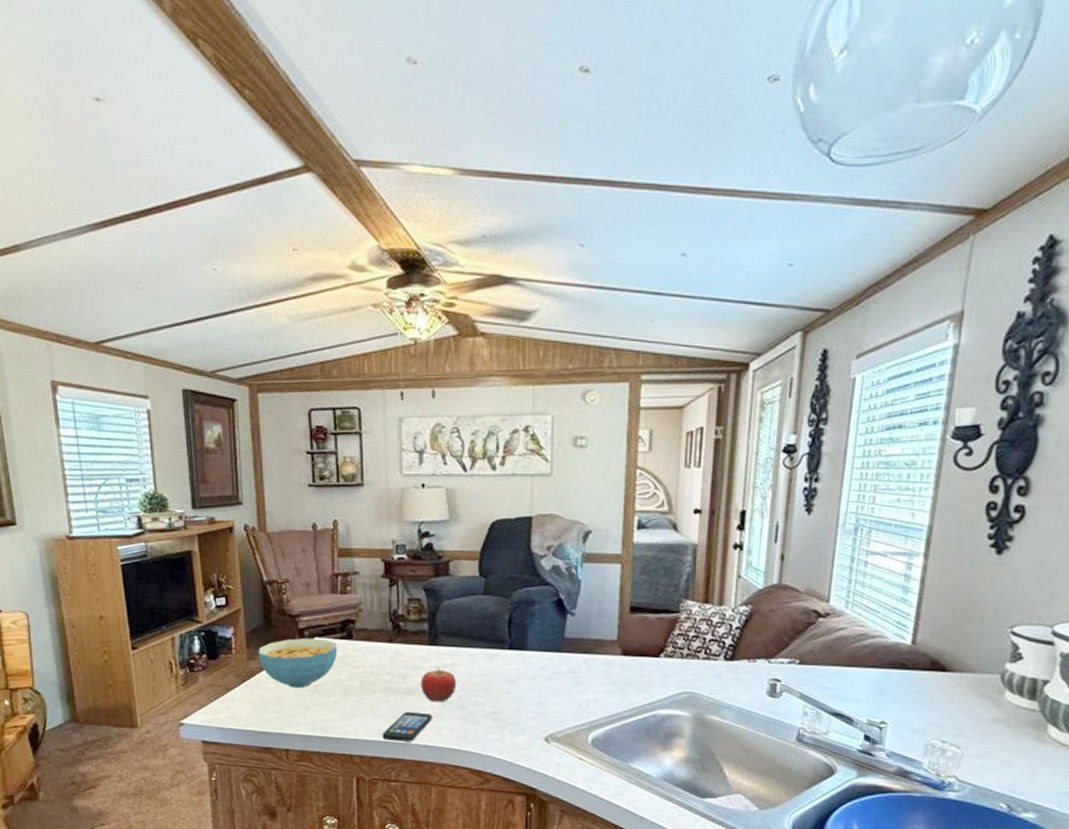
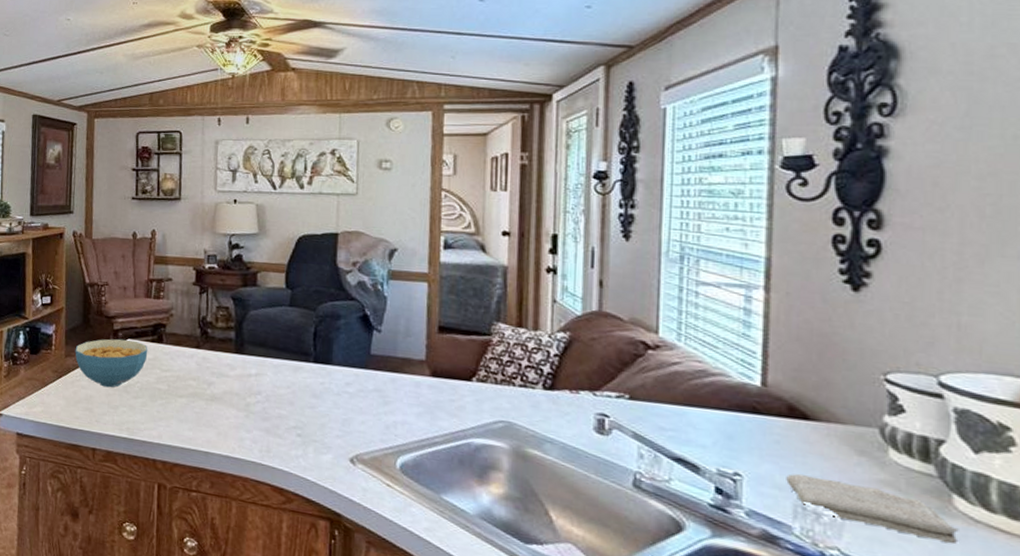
smartphone: present [382,711,432,742] -> none [185,419,236,451]
fruit: present [420,666,457,702] -> none [225,375,261,412]
washcloth: none [922,717,1049,765] -> present [786,473,959,545]

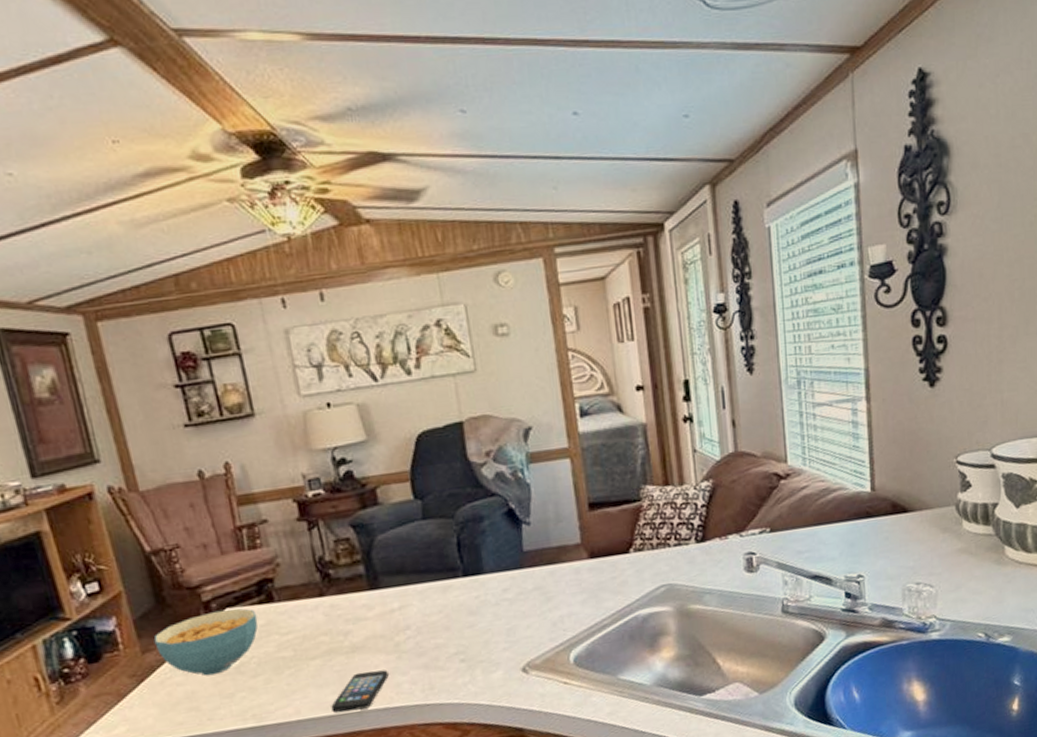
smartphone: none [185,419,236,451] -> present [331,670,389,712]
washcloth: present [786,473,959,545] -> none [895,557,1010,591]

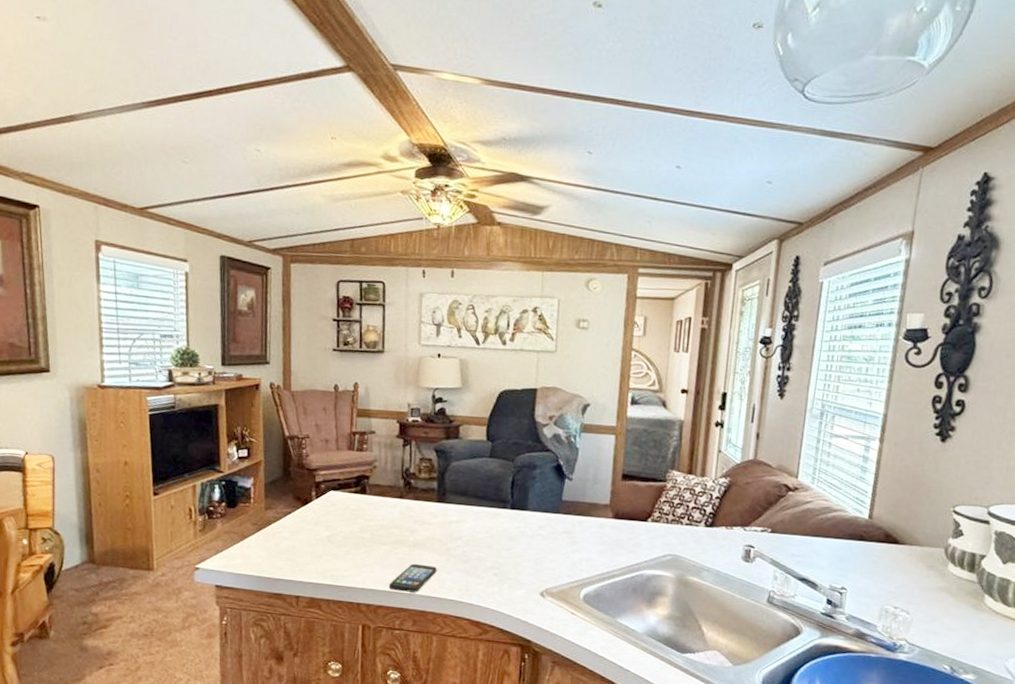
cereal bowl: present [154,608,258,676] -> none [275,491,351,538]

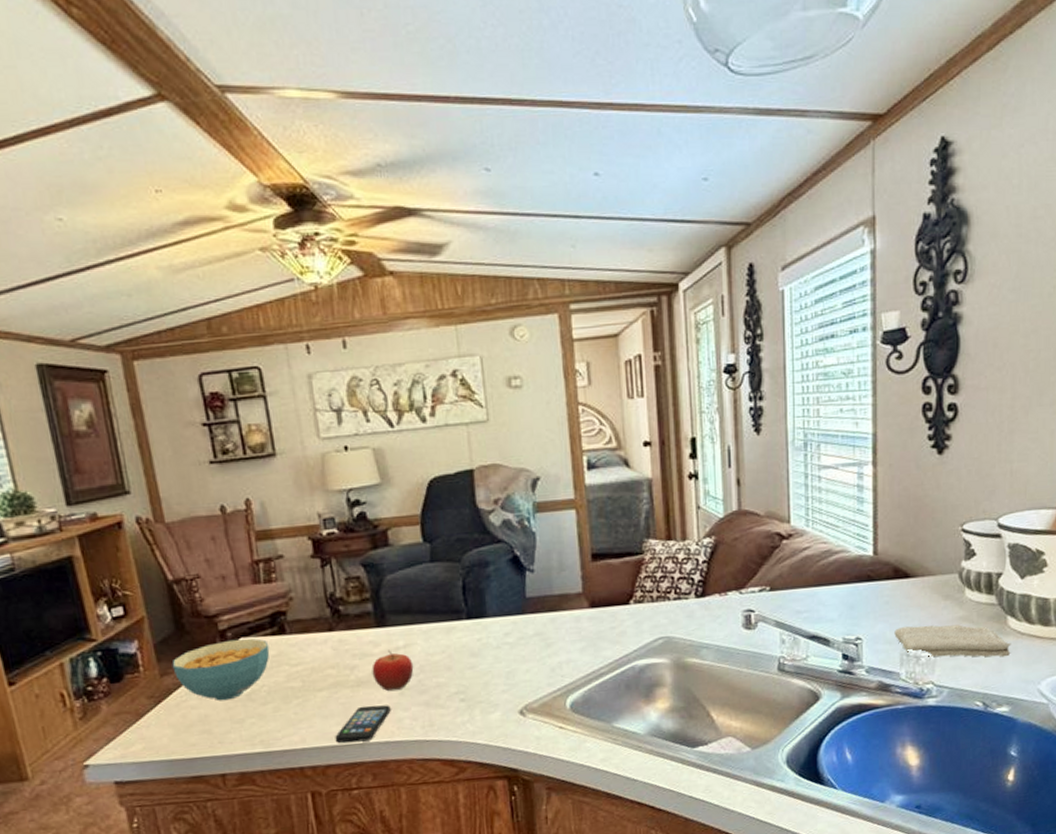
cereal bowl: none [275,491,351,538] -> present [172,638,270,701]
fruit: none [427,522,461,556] -> present [372,650,414,691]
washcloth: none [877,585,985,631] -> present [894,624,1011,657]

